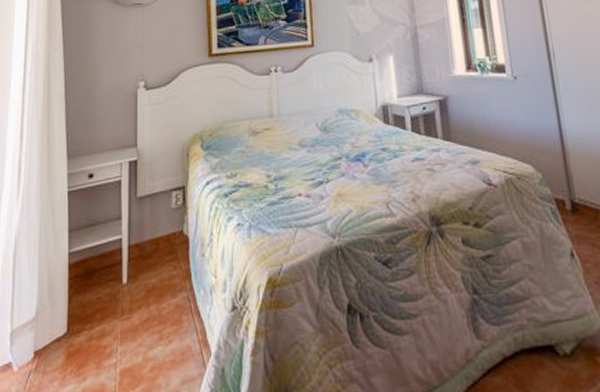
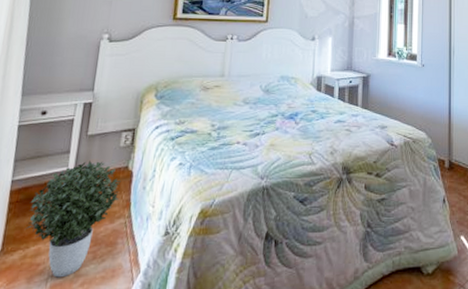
potted plant: none [87,226,179,362] -> present [25,161,121,278]

